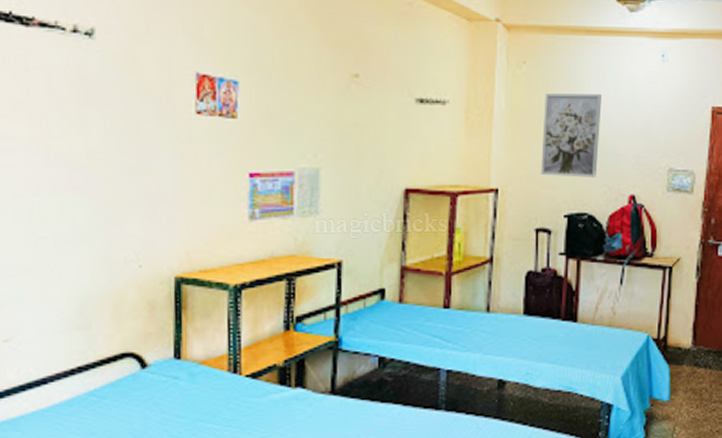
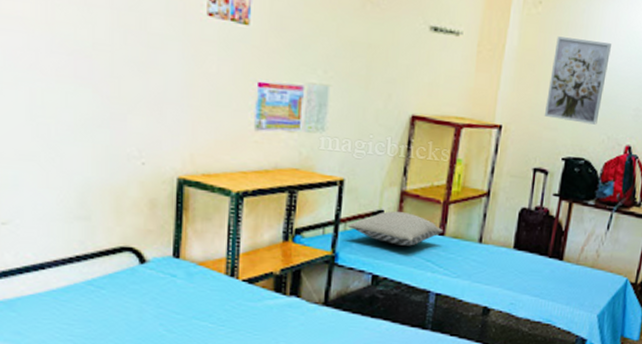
pillow: none [349,288,448,323] -> present [347,211,443,246]

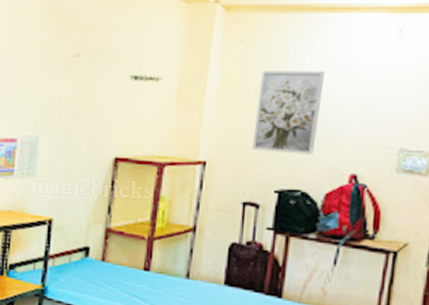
pillow: present [347,211,443,246] -> none [56,247,148,281]

